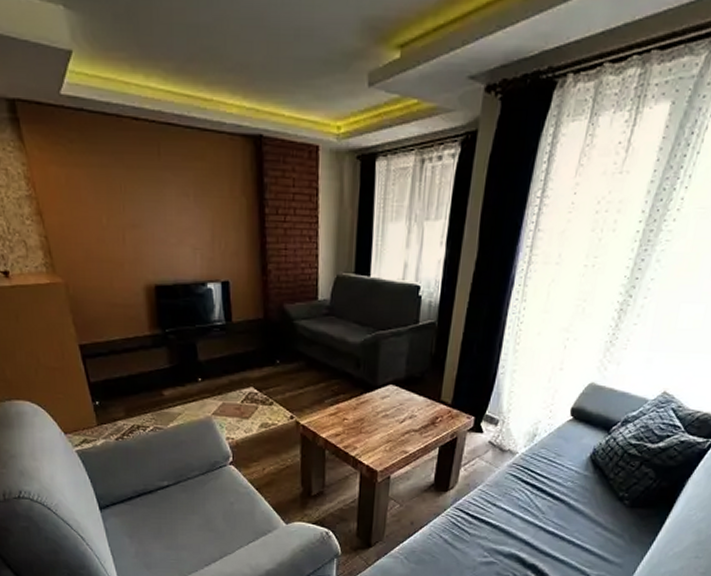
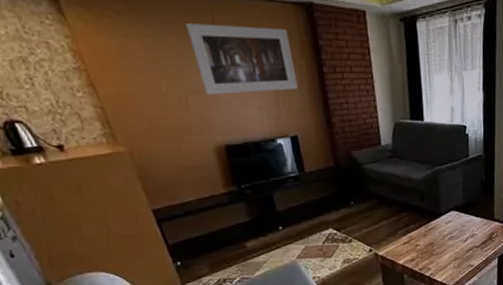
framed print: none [132,154,235,231] -> present [185,24,298,95]

